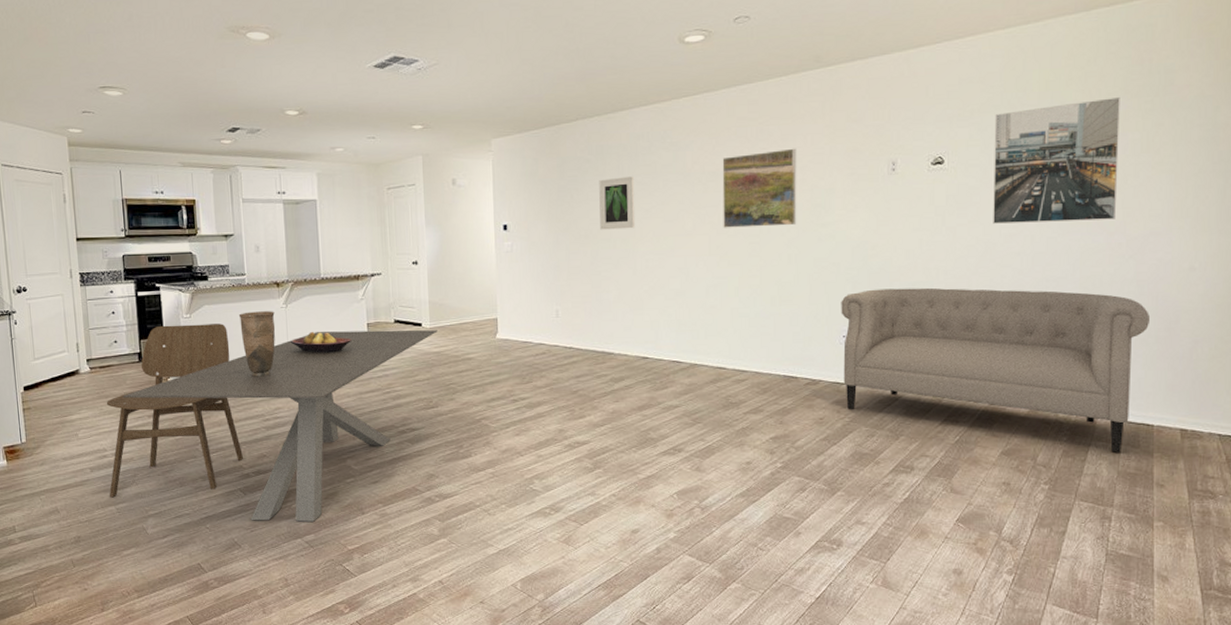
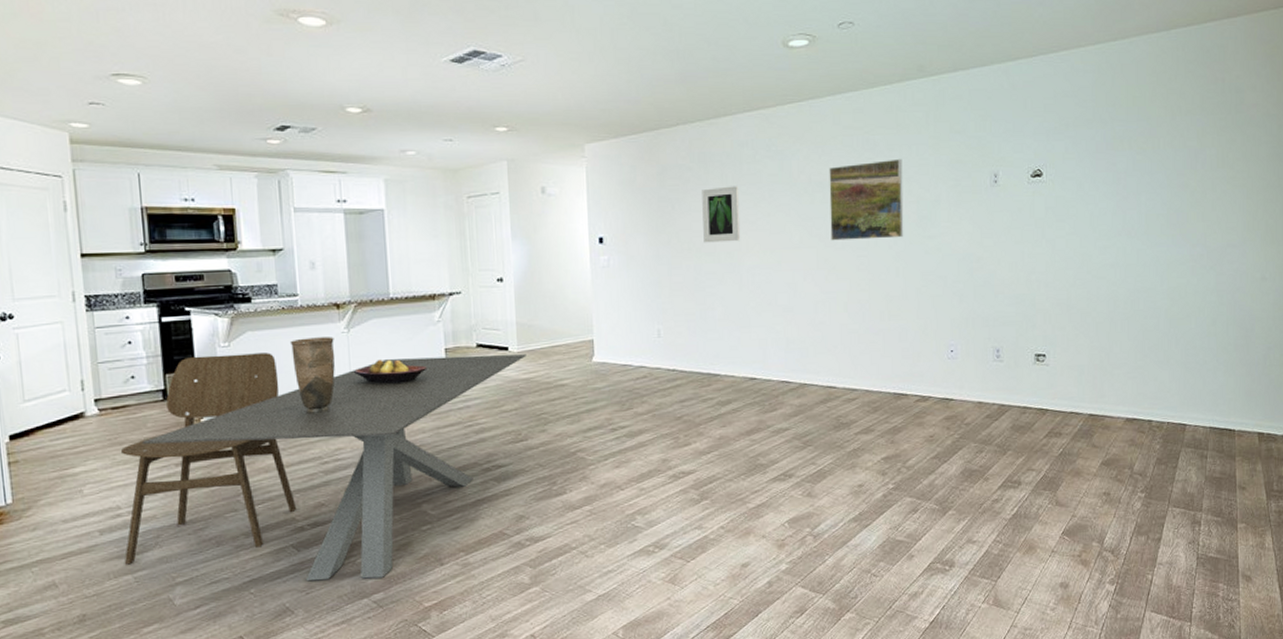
sofa: present [841,287,1151,453] -> none [948,300,1230,458]
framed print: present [993,97,1120,224] -> none [1088,114,1198,236]

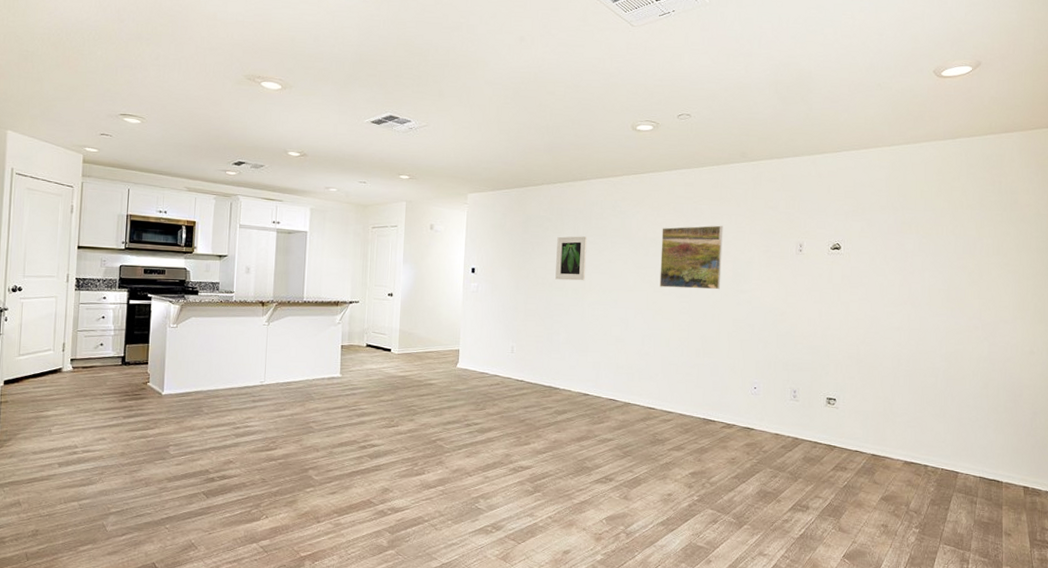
dining chair: present [120,352,297,565] -> none [74,332,211,494]
dining table: present [142,354,526,582] -> none [101,350,405,527]
vase: present [289,337,335,413] -> none [223,326,257,387]
fruit bowl: present [353,359,427,384] -> none [268,349,326,370]

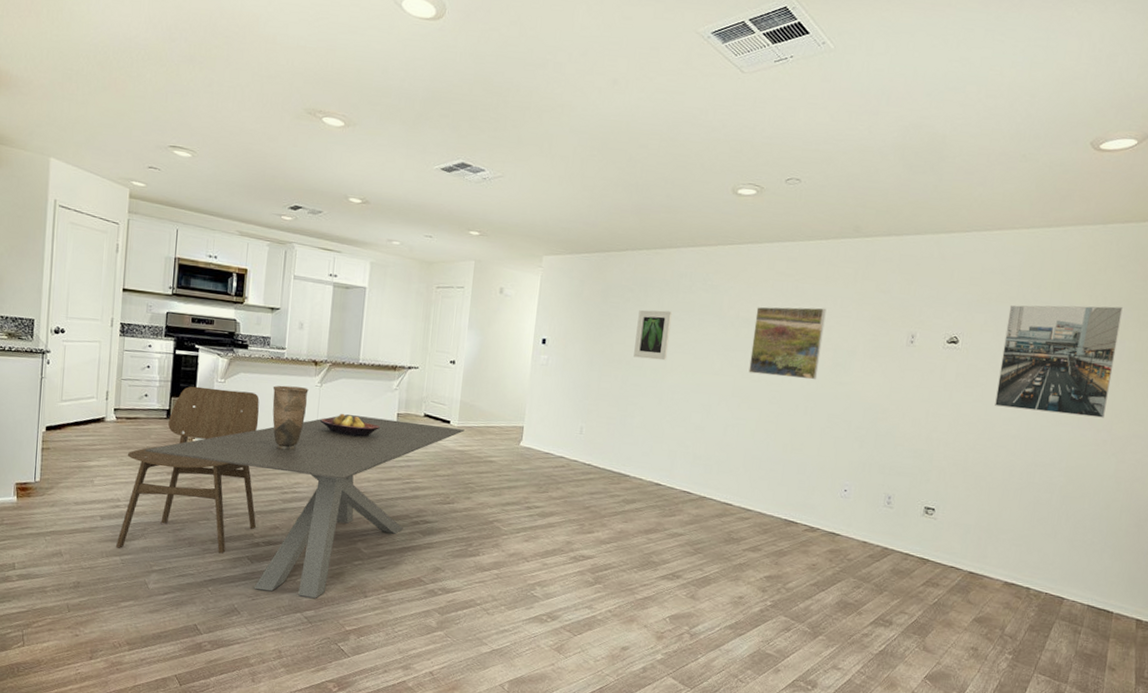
dining chair: none [74,332,211,494] -> present [116,386,260,554]
dining table: none [101,350,405,527] -> present [145,414,464,598]
vase: none [223,326,257,387] -> present [272,385,309,451]
fruit bowl: none [268,349,326,370] -> present [319,414,380,437]
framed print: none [878,209,977,307] -> present [995,305,1123,418]

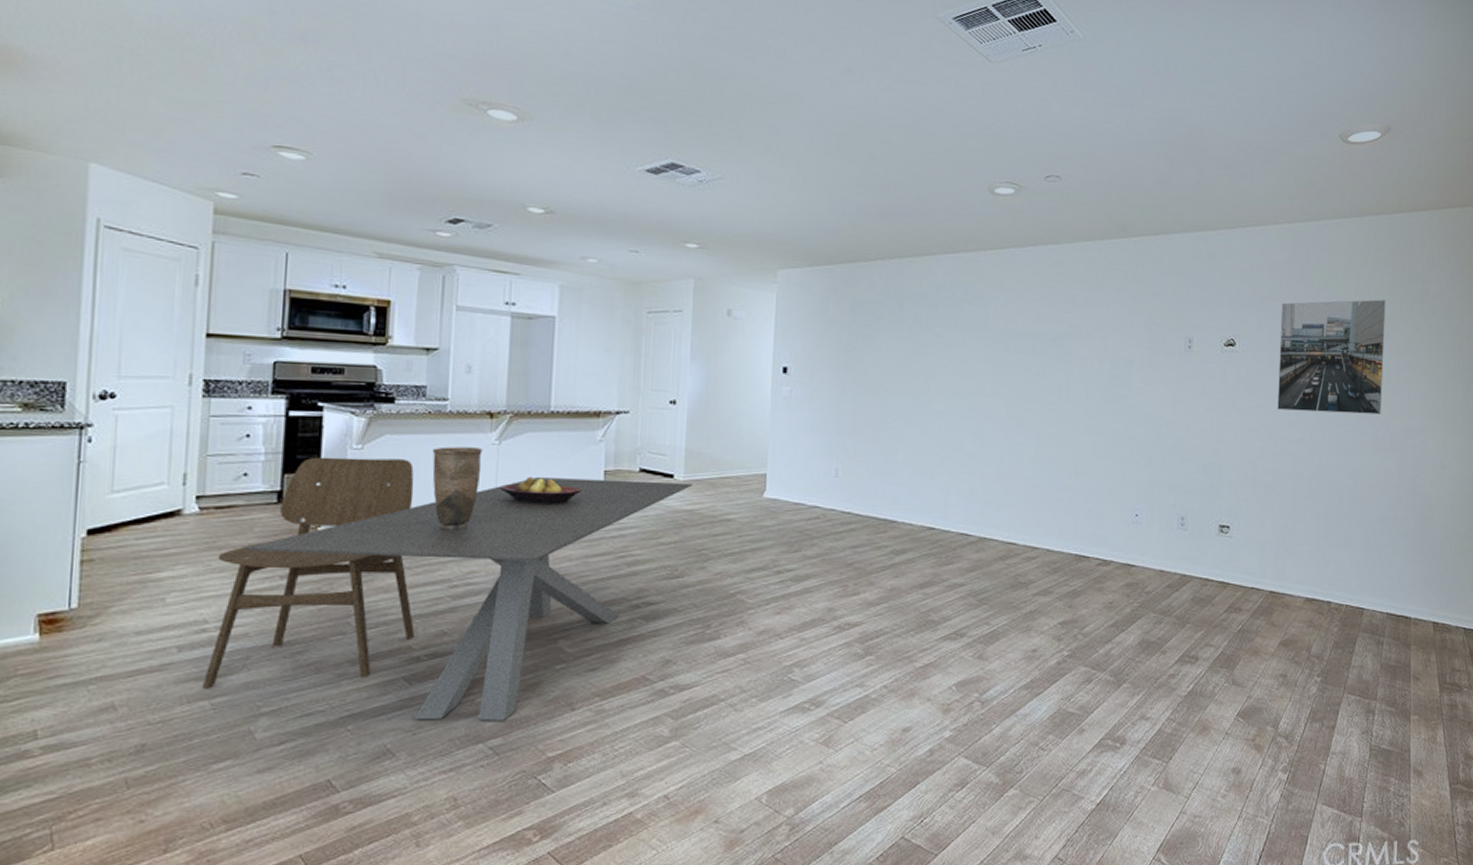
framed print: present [633,310,673,361] -> none [892,326,933,384]
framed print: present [748,306,826,380] -> none [1022,315,1099,395]

